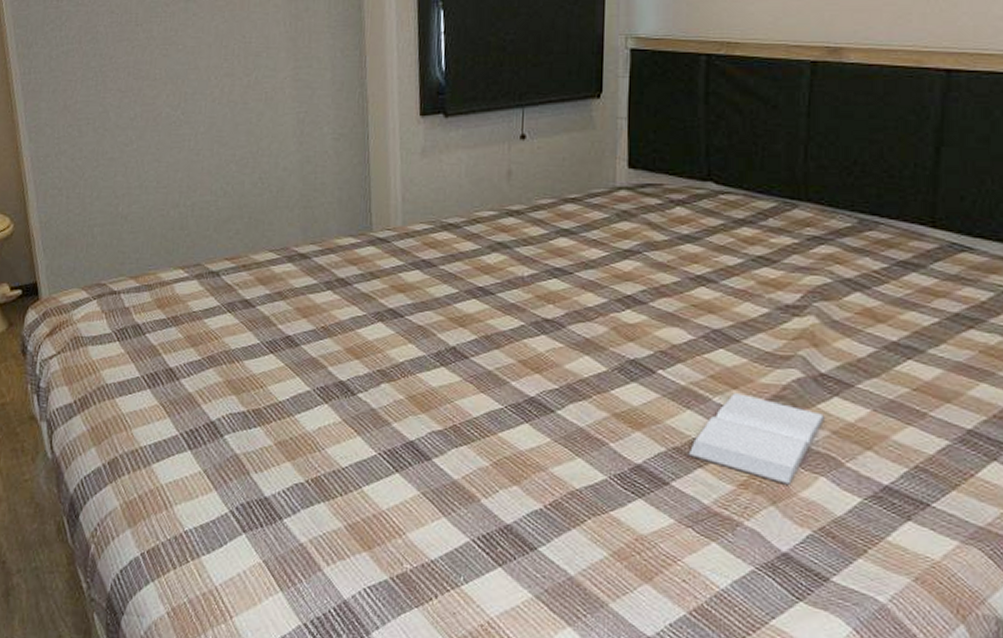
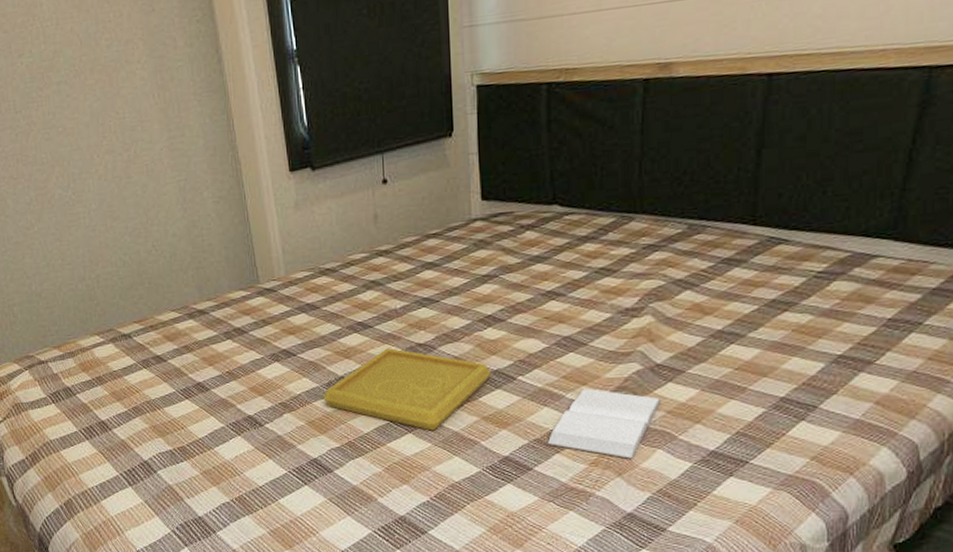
serving tray: none [429,320,627,424] -> present [323,348,491,431]

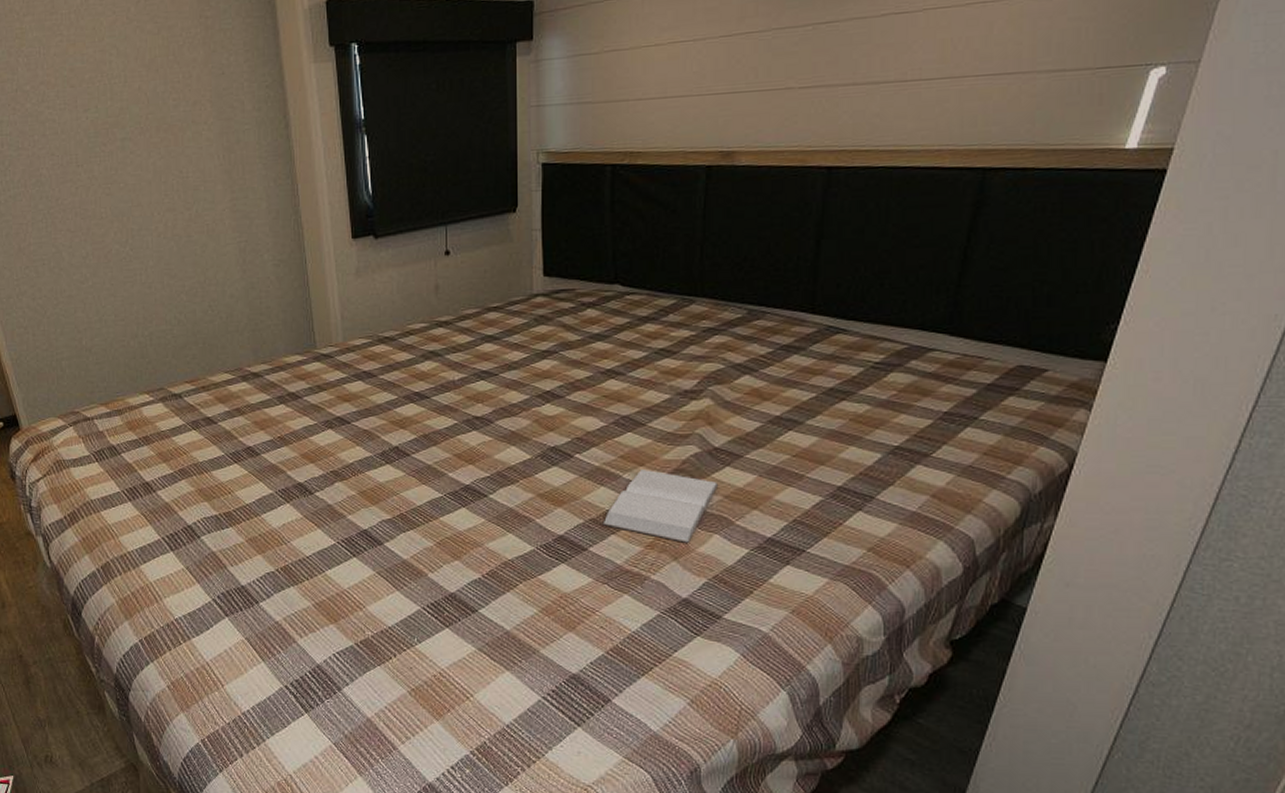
serving tray: present [323,348,491,431] -> none [376,420,548,506]

